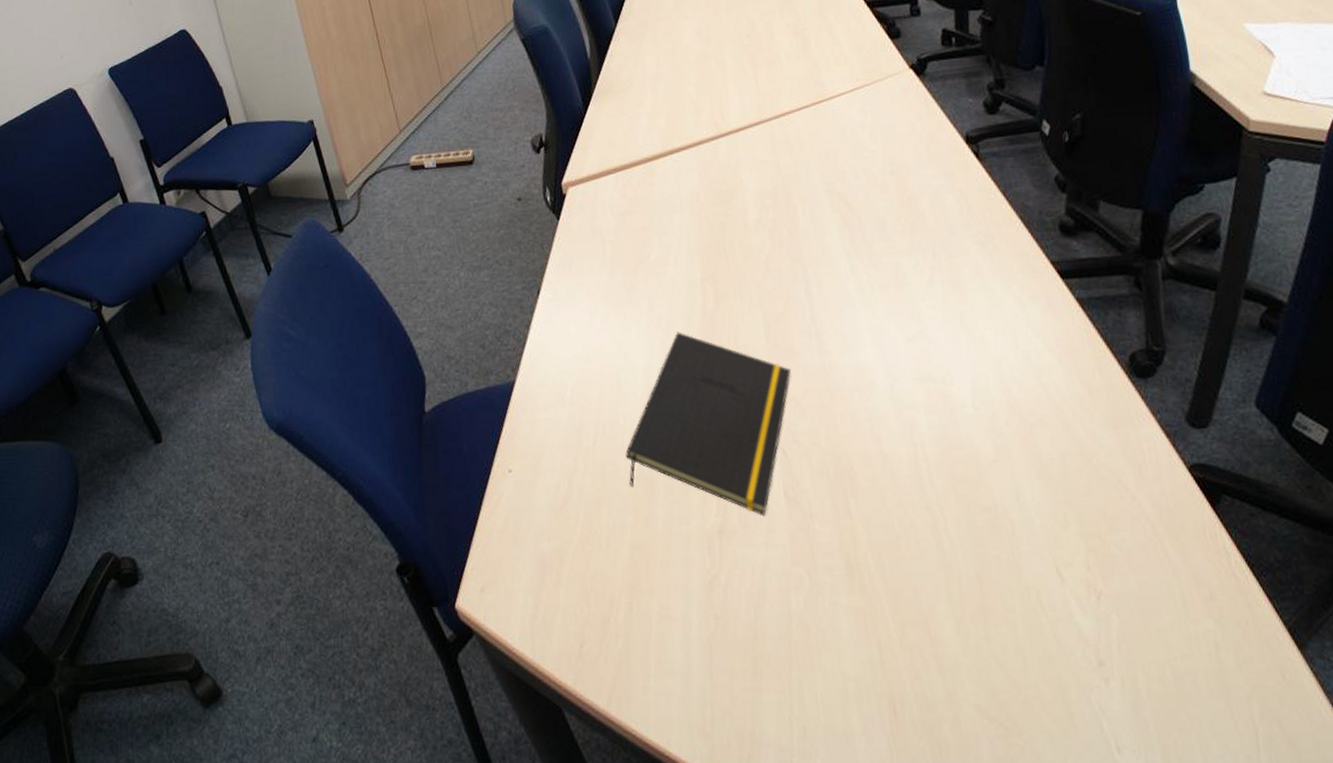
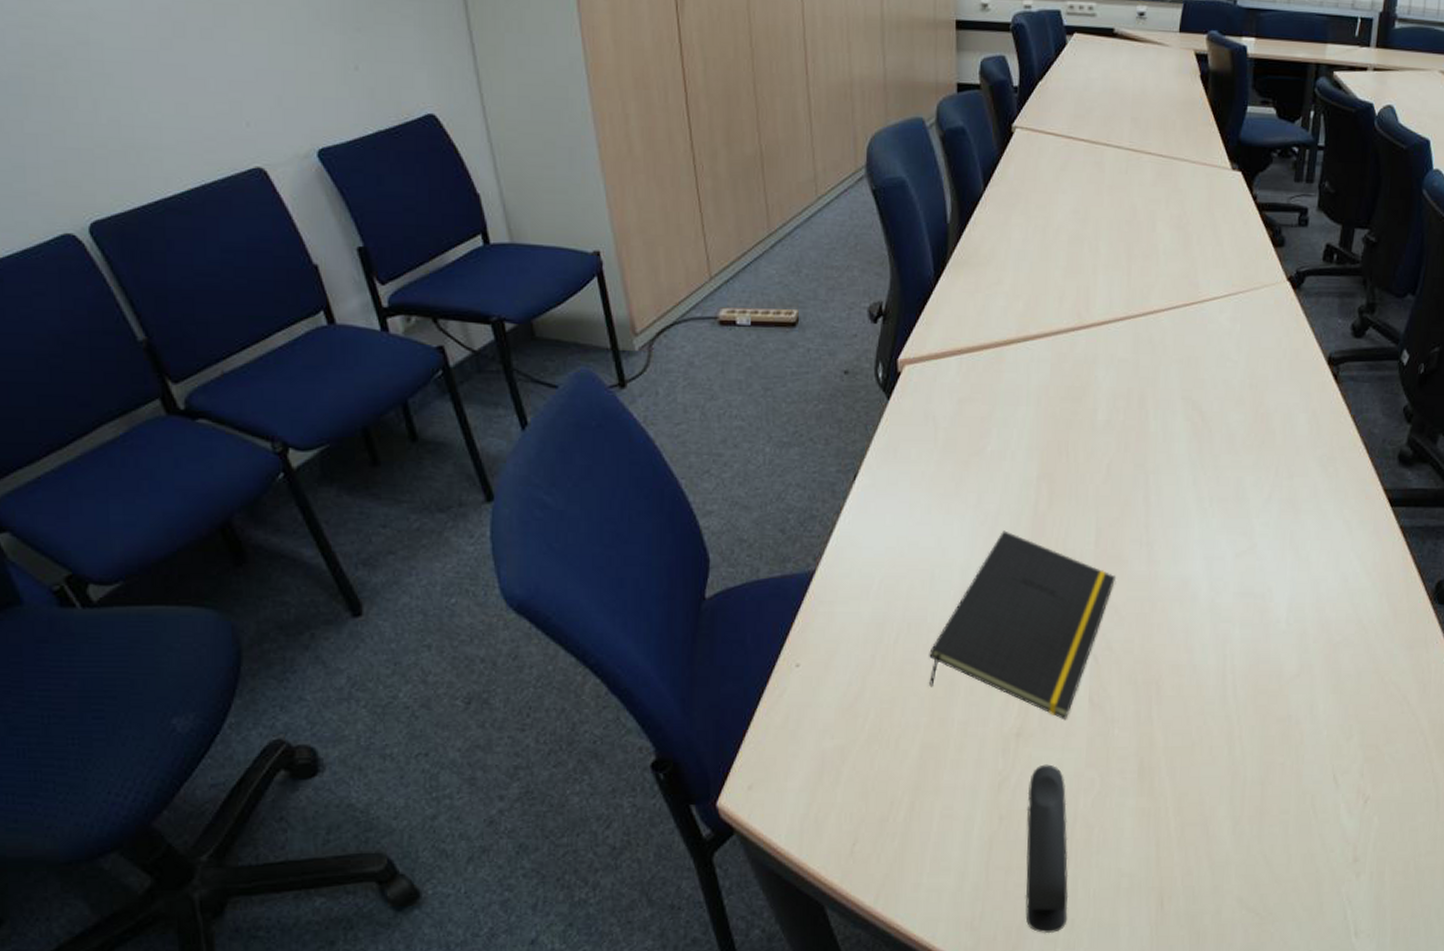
stapler: none [738,562,799,742] -> present [1025,764,1069,934]

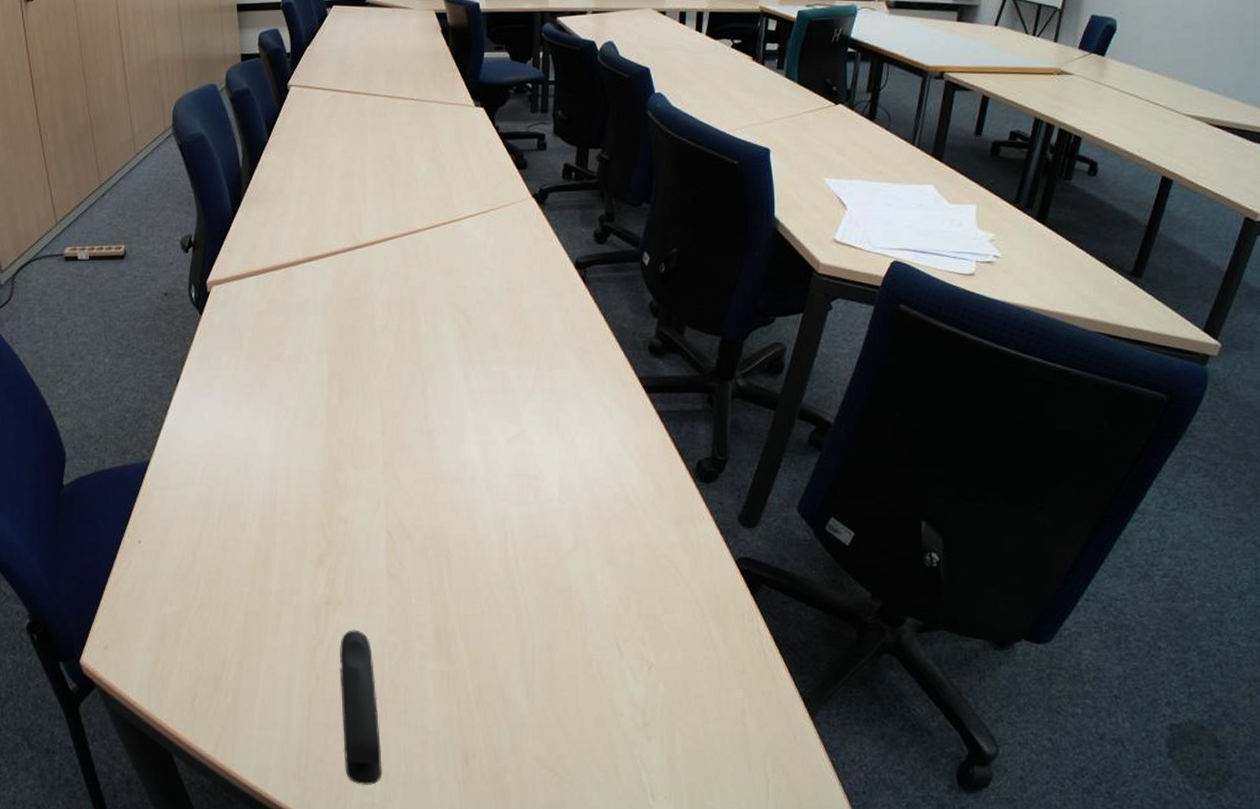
notepad: present [929,530,1115,720] -> none [247,423,402,590]

